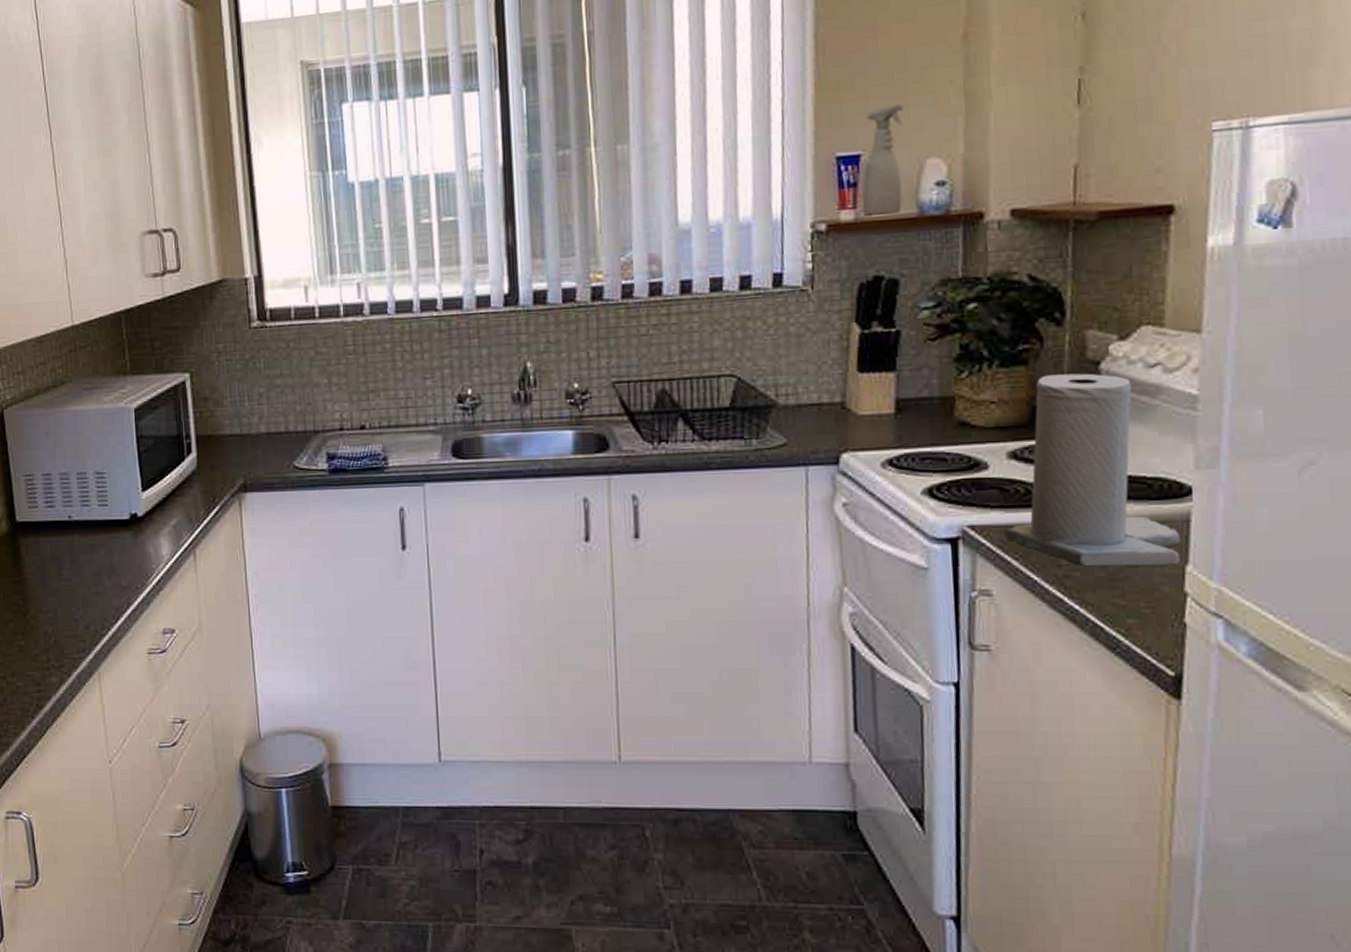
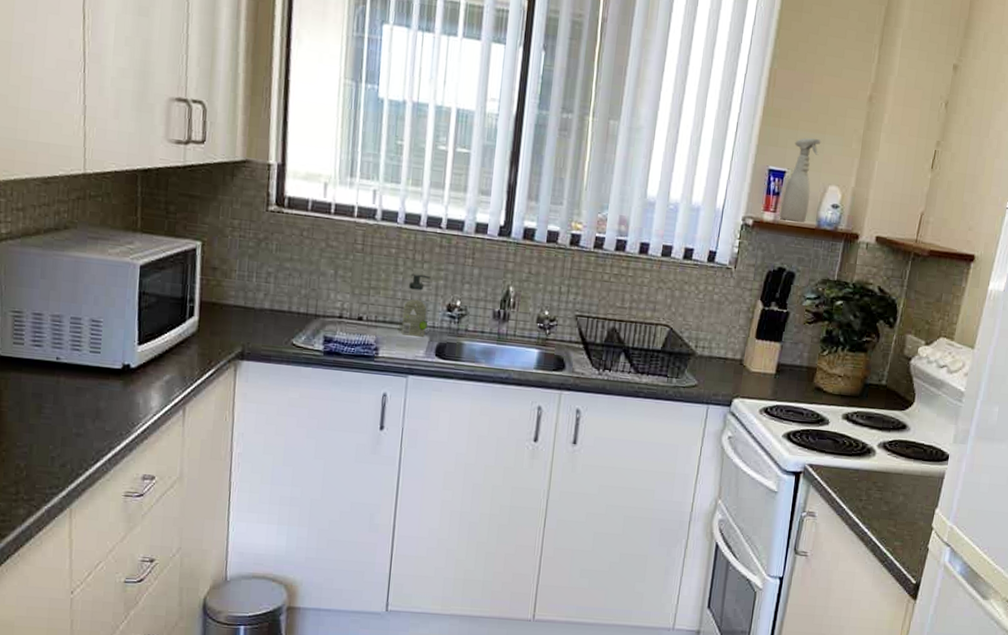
soap dispenser: none [404,366,438,439] -> present [398,273,430,338]
paper towel: present [1003,373,1181,567] -> none [829,362,936,508]

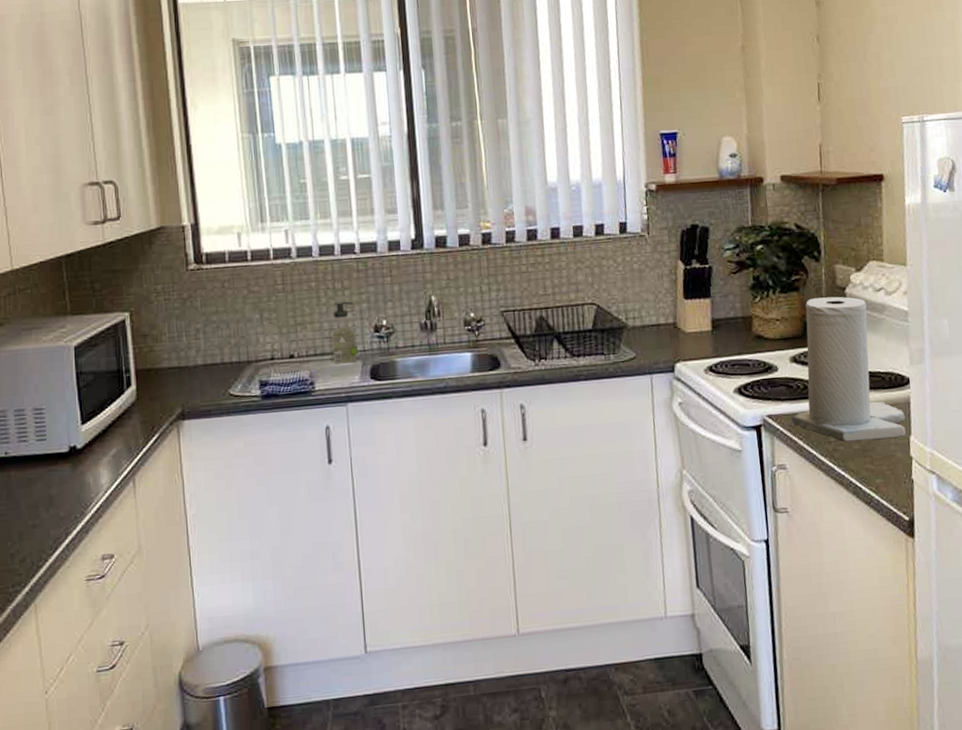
spray bottle: present [779,138,822,223] -> none [679,96,708,179]
paper towel: none [829,362,936,508] -> present [791,296,906,442]

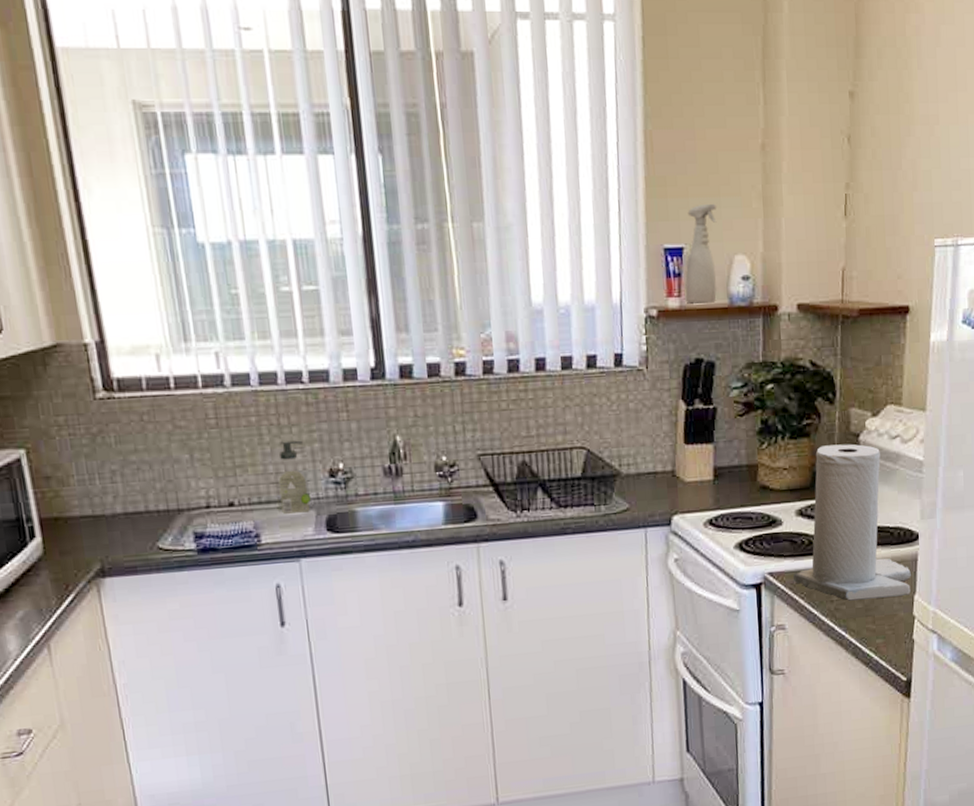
spray bottle: none [679,96,708,179] -> present [685,204,717,304]

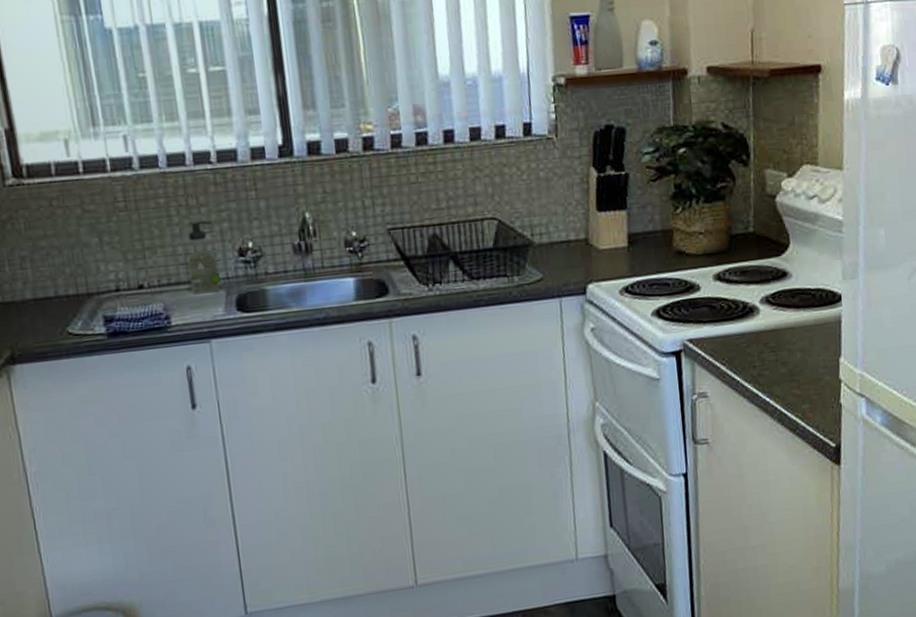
paper towel: present [793,444,911,601] -> none [713,205,836,366]

